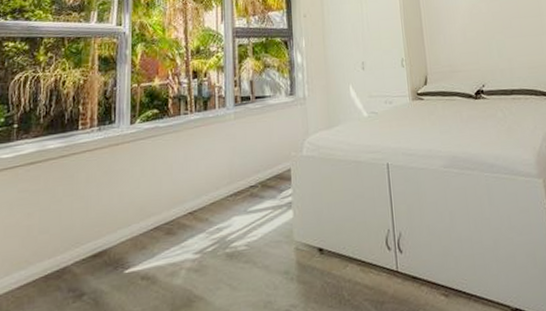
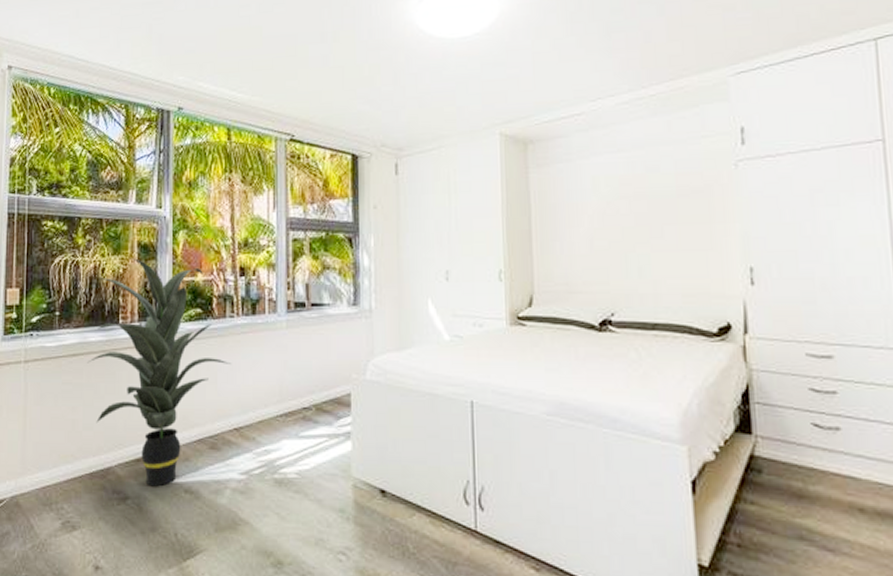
indoor plant: none [45,70,186,280] -> present [87,258,232,487]

